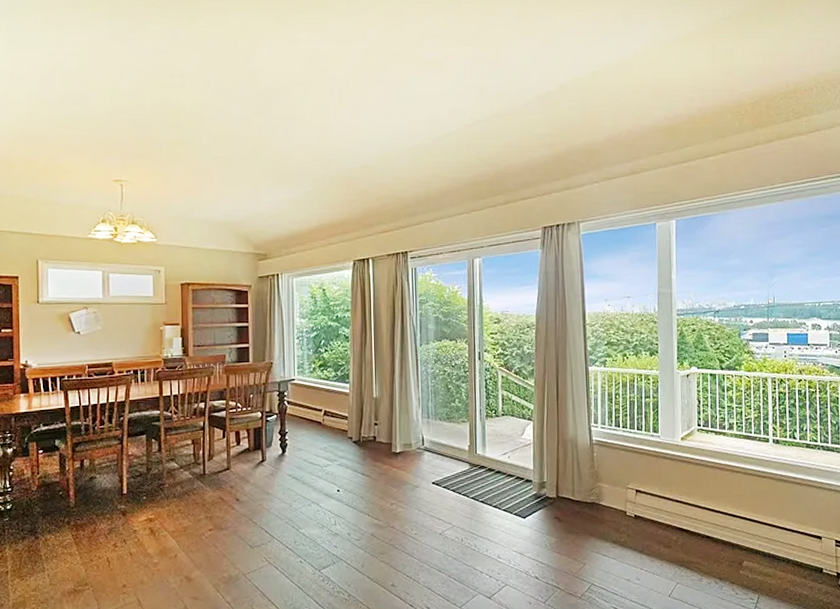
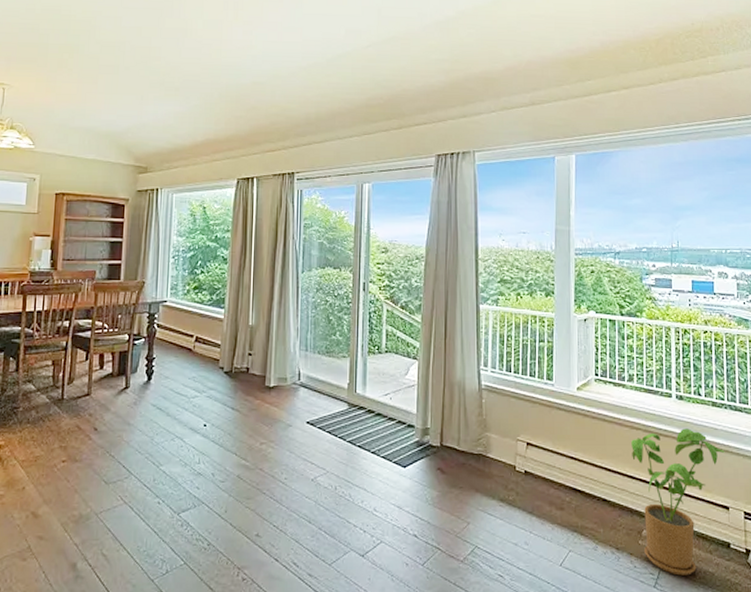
house plant: none [732,469,818,599] -> present [631,428,725,576]

